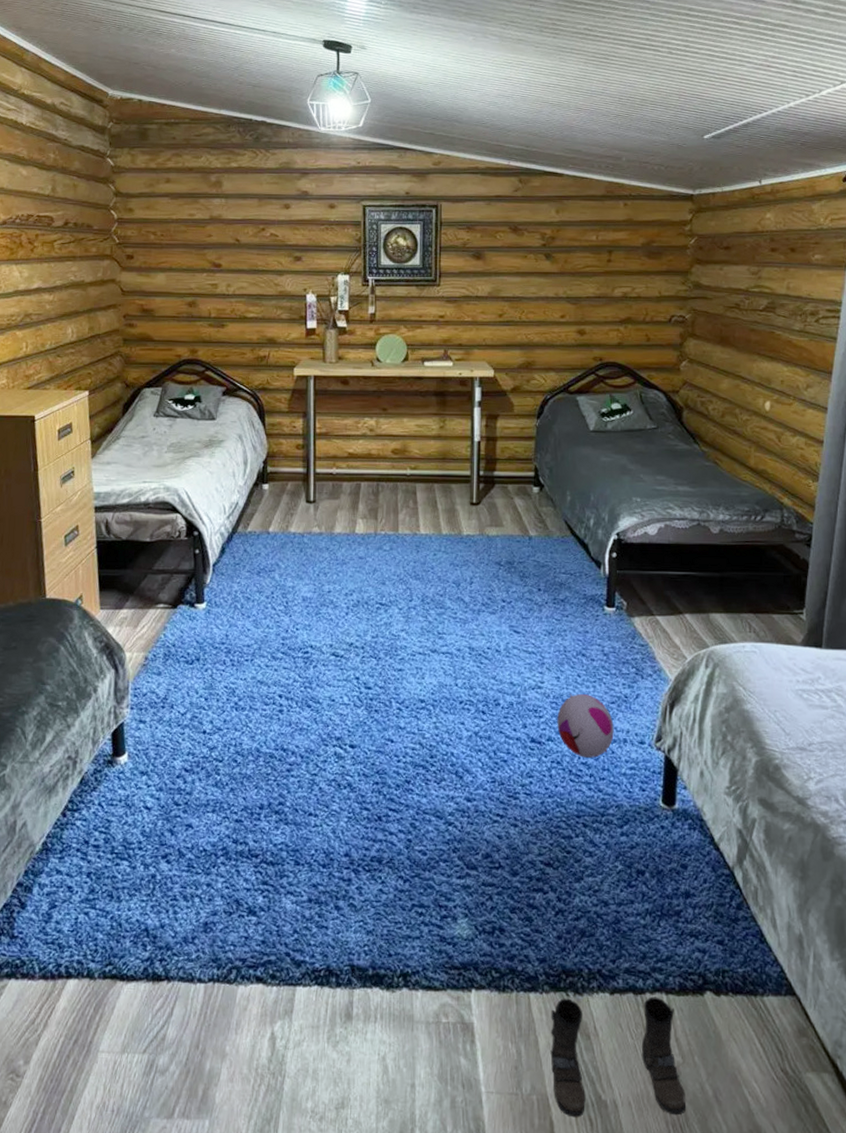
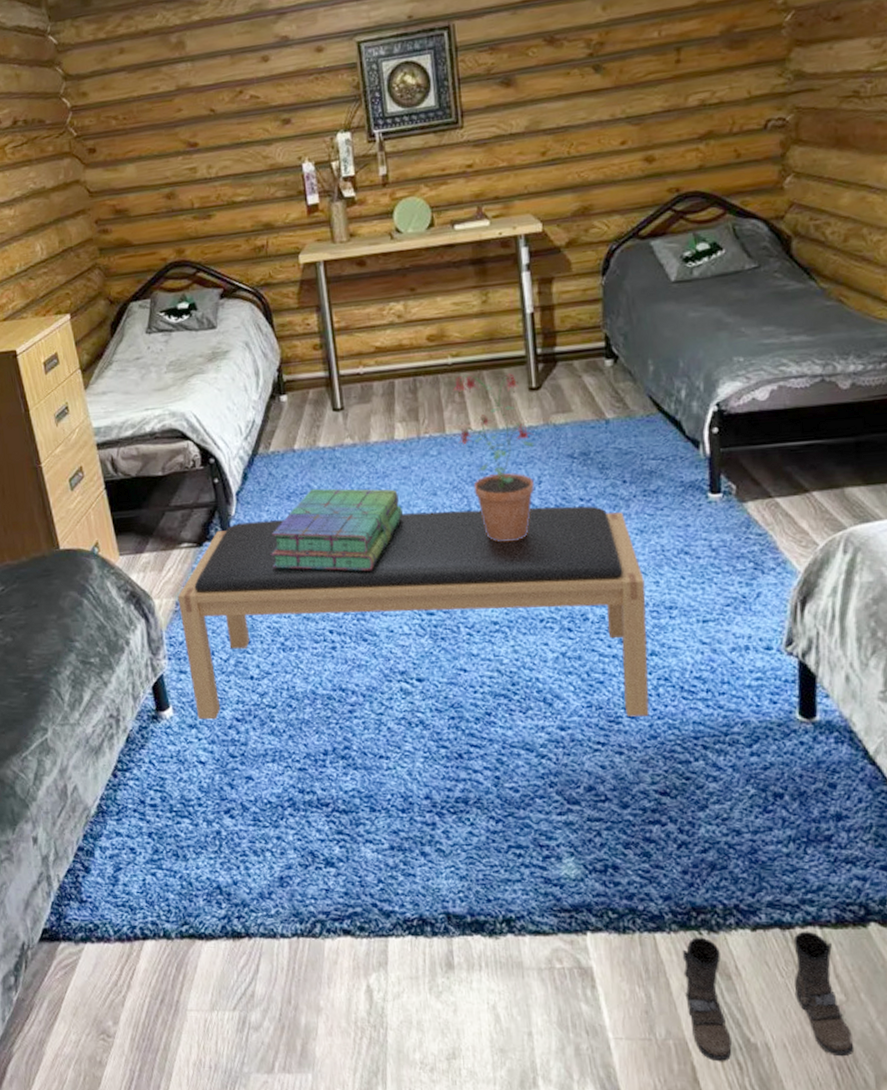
bench: none [147,591,548,794] -> present [177,506,649,720]
stack of books: none [236,567,356,644] -> present [271,488,404,571]
potted plant: none [408,484,471,631] -> present [452,373,535,542]
plush toy: present [557,693,614,758] -> none [660,597,733,671]

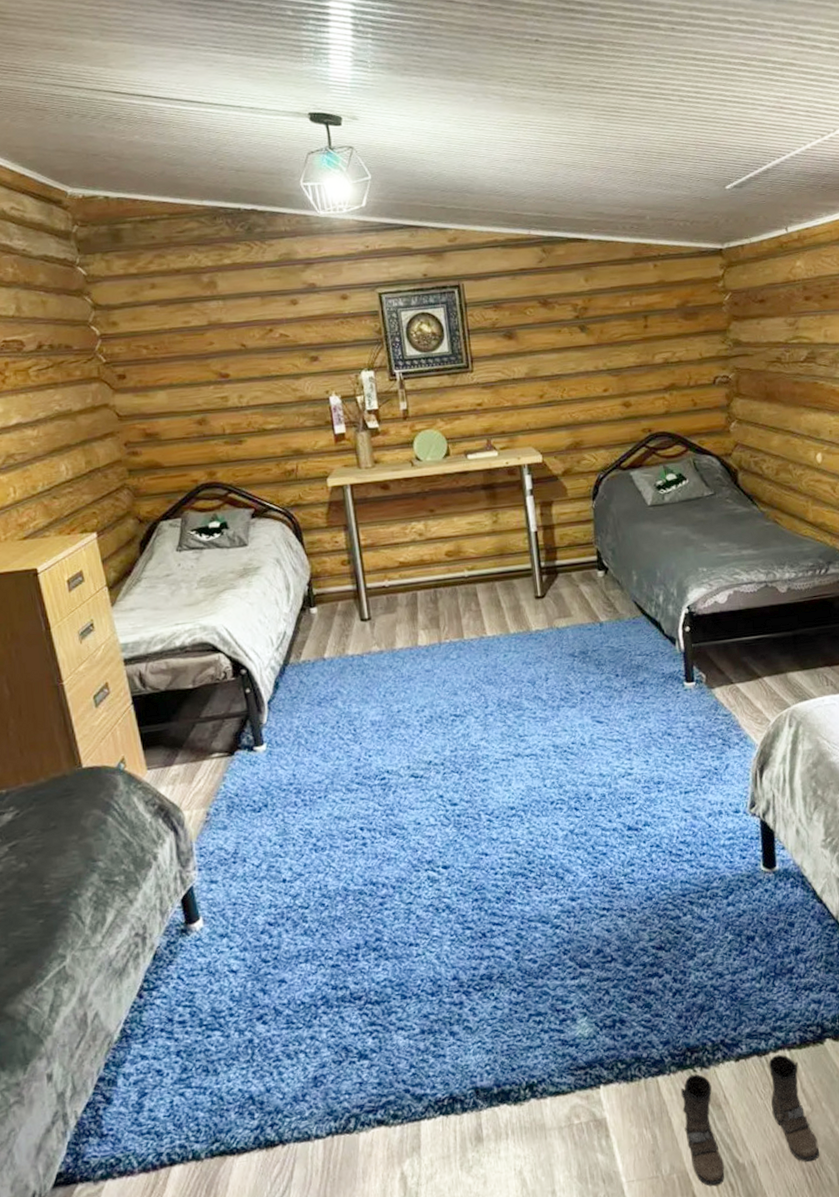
bench: present [177,506,649,720] -> none [208,697,645,928]
stack of books: present [271,488,404,571] -> none [303,691,428,772]
potted plant: present [452,373,535,542] -> none [469,584,543,734]

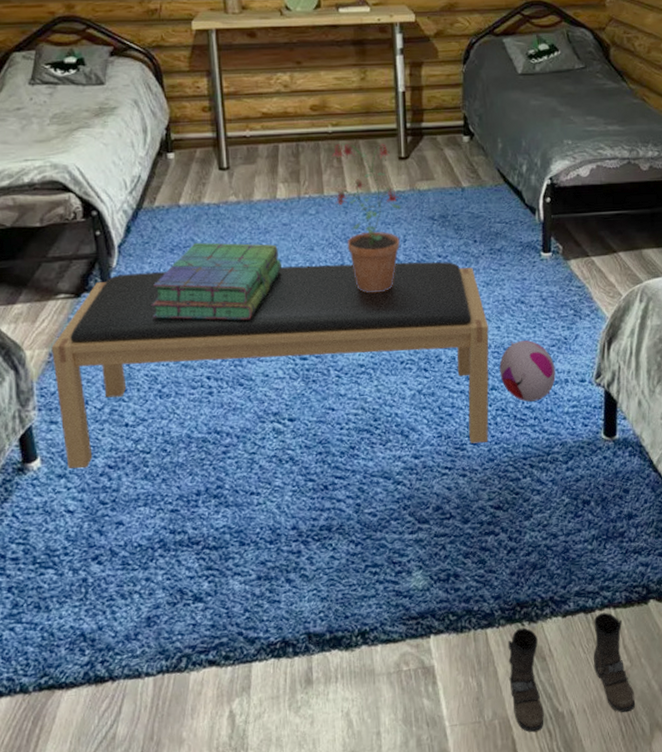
bench: none [208,697,645,928] -> present [51,261,489,469]
stack of books: none [303,691,428,772] -> present [152,242,283,320]
potted plant: none [469,584,543,734] -> present [331,141,402,293]
plush toy: none [650,773,709,837] -> present [499,340,556,402]

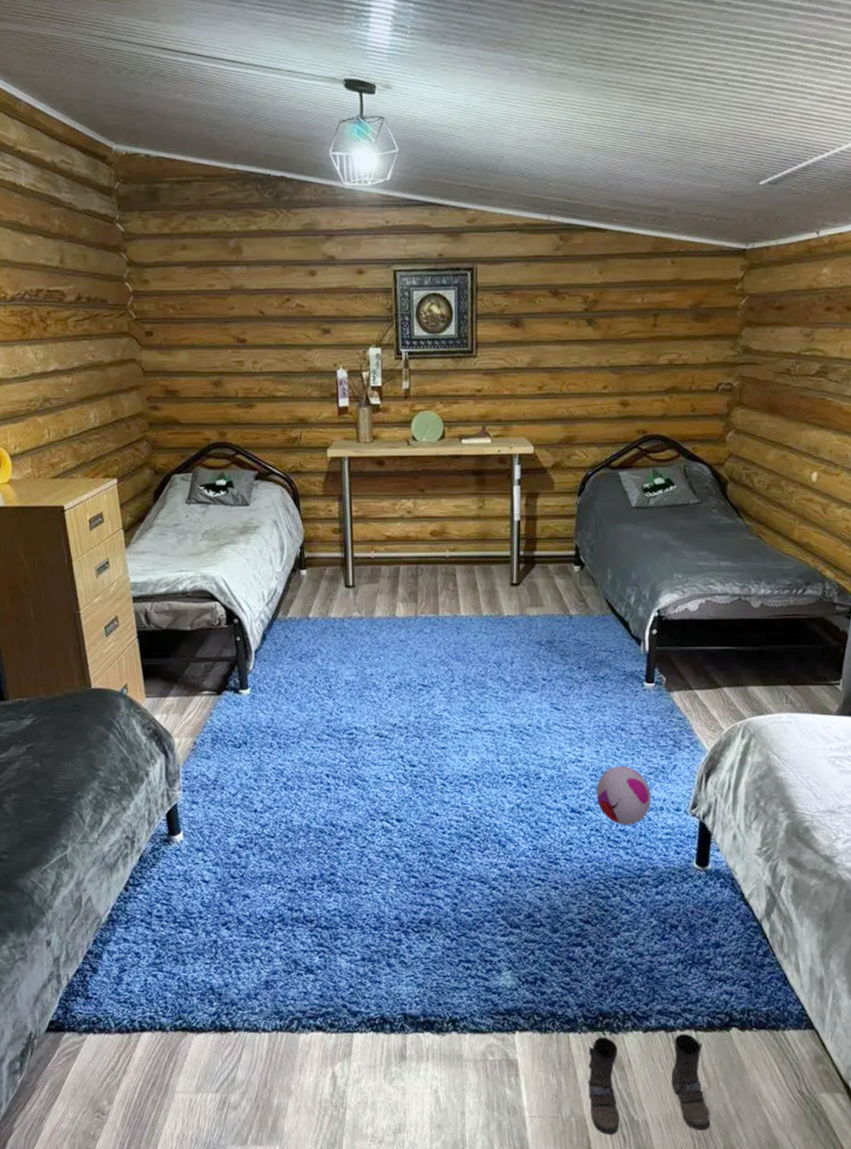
bench: present [51,261,489,469] -> none [195,677,588,859]
stack of books: present [152,242,283,320] -> none [281,652,398,725]
potted plant: present [331,141,402,293] -> none [448,566,511,710]

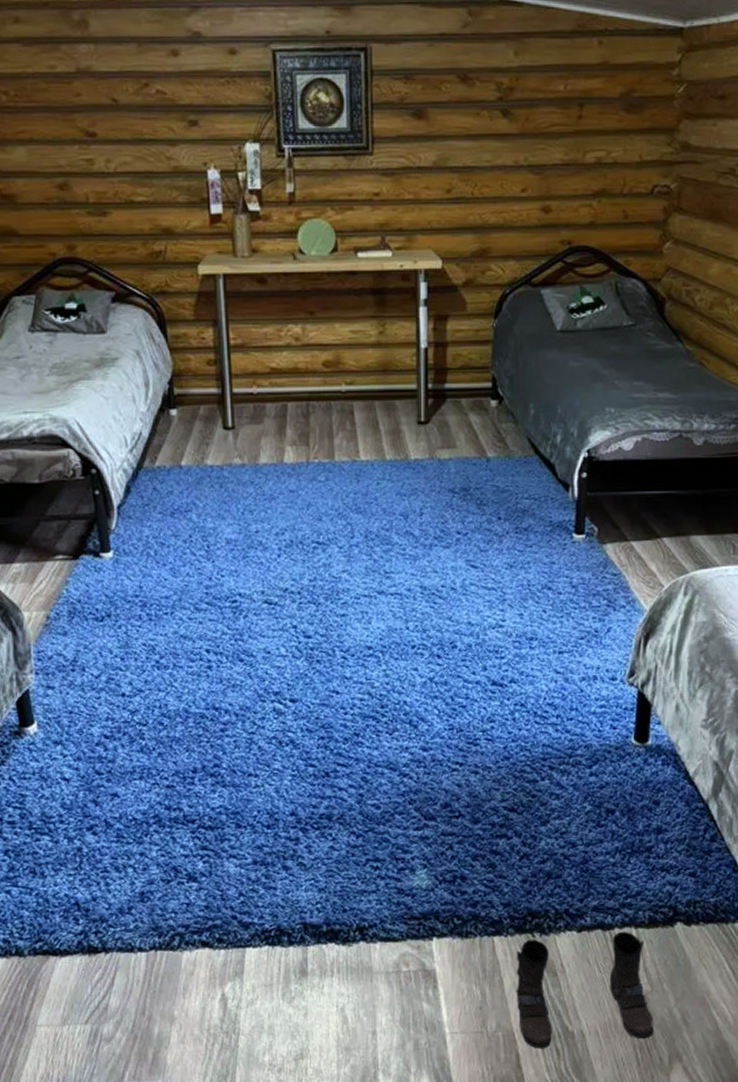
plush toy: present [596,765,651,825] -> none [520,630,583,698]

